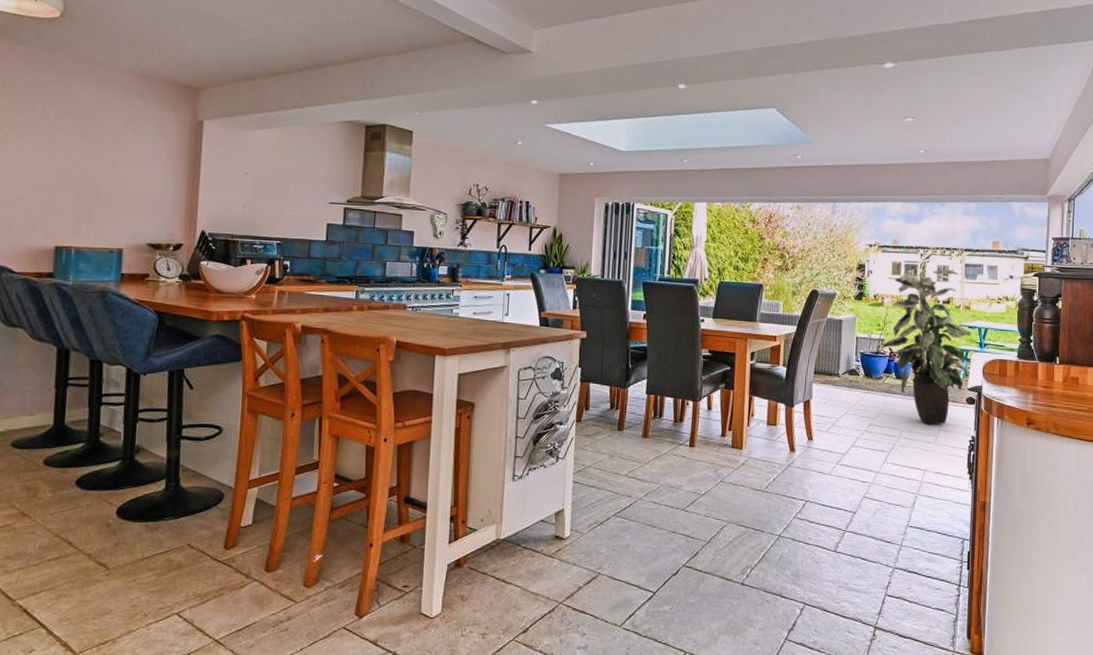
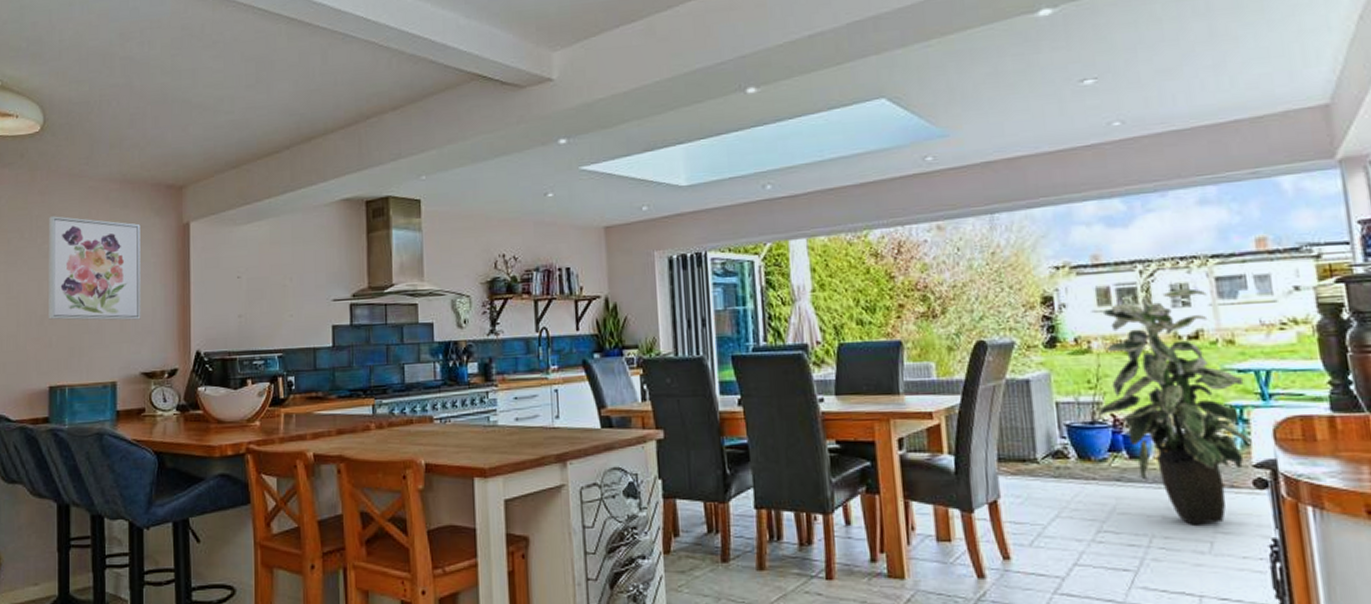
wall art: none [58,96,156,198] -> present [49,216,141,321]

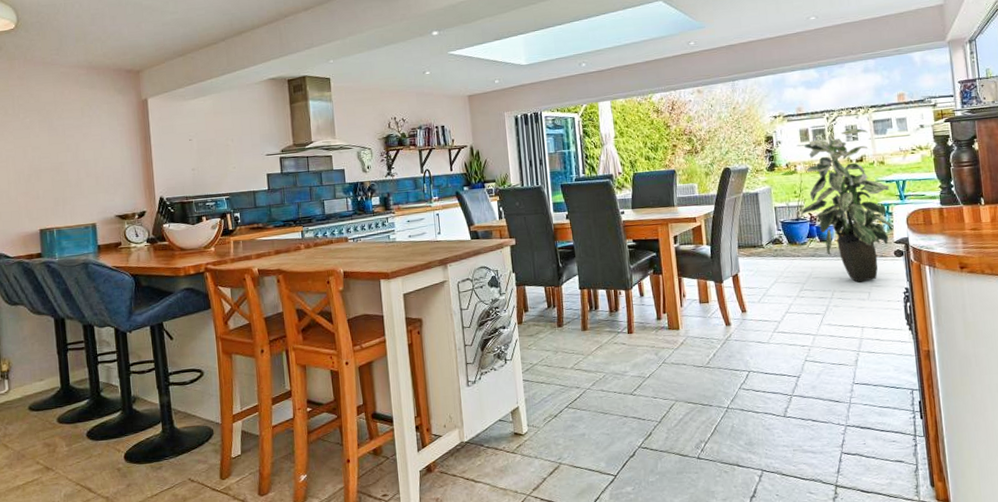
wall art: present [49,216,141,321] -> none [28,96,113,178]

